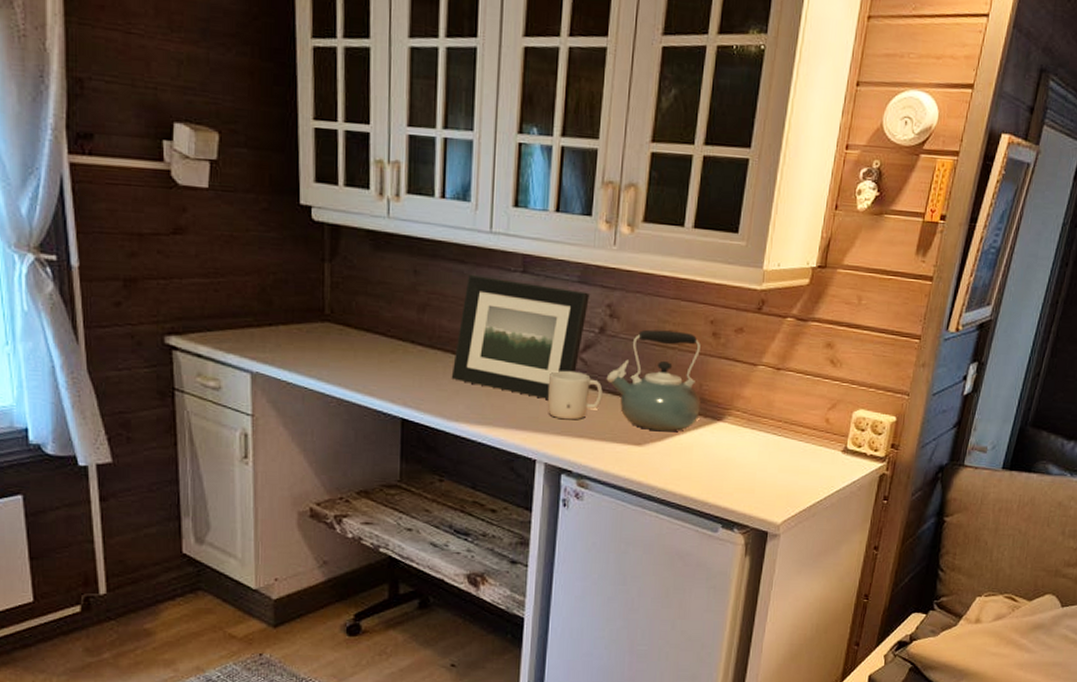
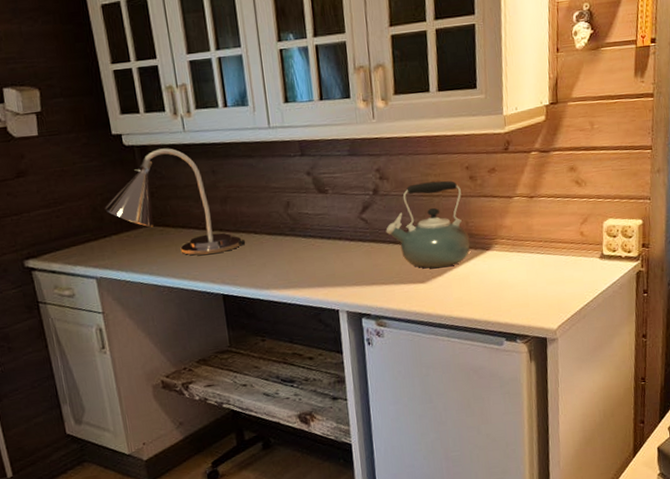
table lamp: none [273,232,439,369] -> present [102,148,245,256]
picture frame: present [451,275,590,399] -> none [256,162,361,258]
mug: present [547,371,603,420] -> none [337,230,386,273]

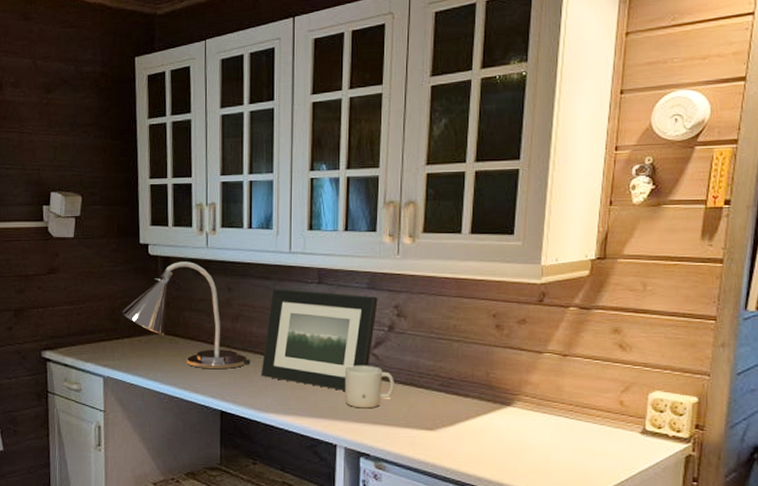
picture frame: none [256,162,361,258] -> present [261,289,378,391]
mug: none [337,230,386,273] -> present [344,366,394,409]
kettle: present [385,180,471,269] -> none [397,325,490,418]

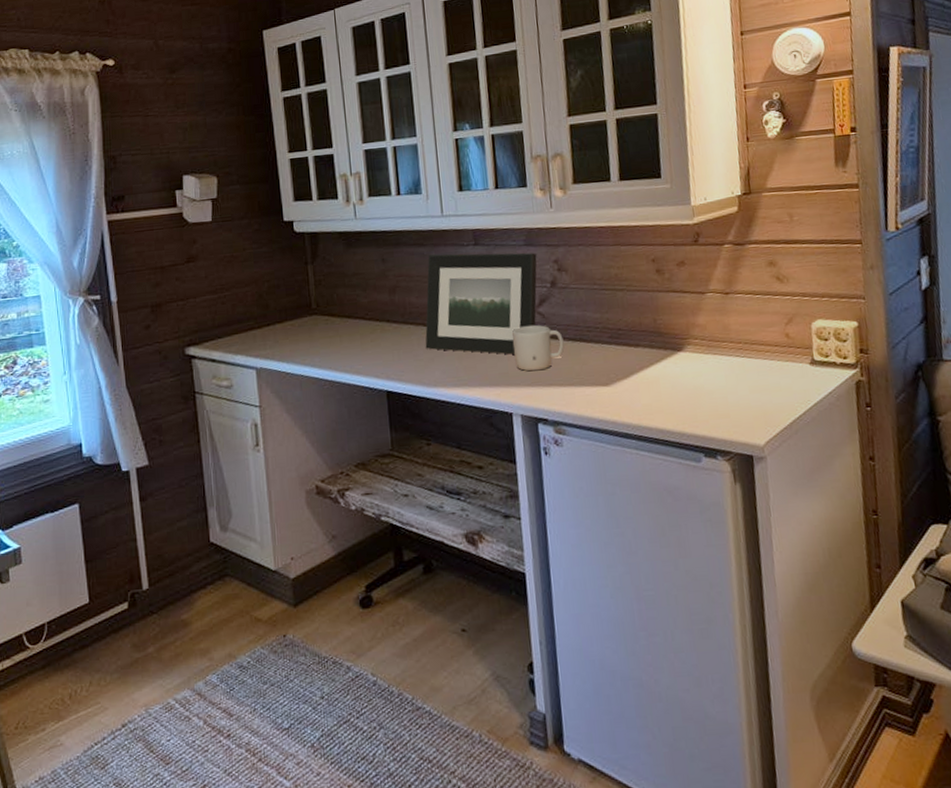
table lamp: present [120,261,250,370] -> none [268,235,413,348]

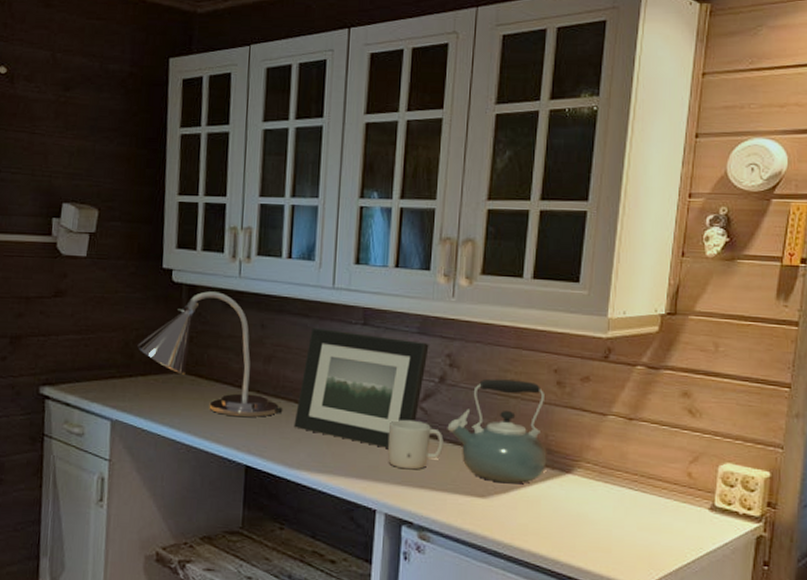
table lamp: none [268,235,413,348] -> present [135,291,282,418]
kettle: none [564,273,660,370] -> present [447,378,548,484]

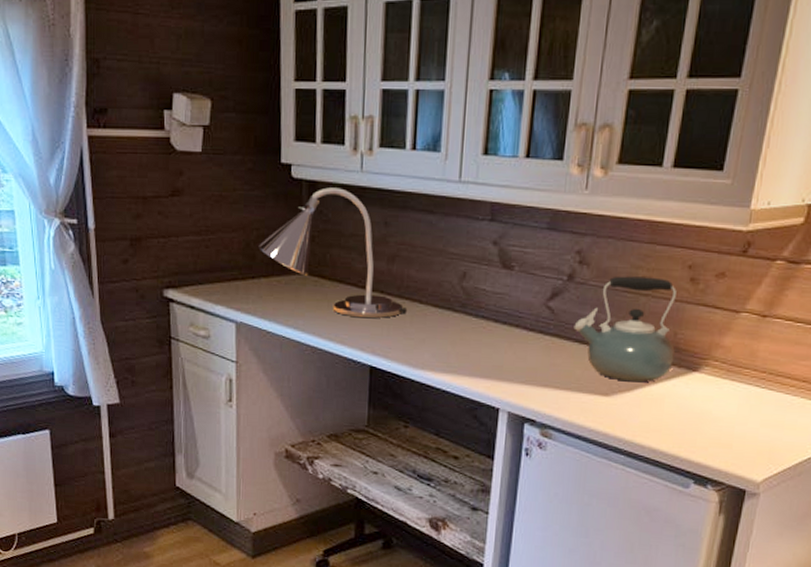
picture frame: present [293,328,429,448] -> none [418,225,559,348]
mug: present [387,420,444,470] -> none [512,319,570,369]

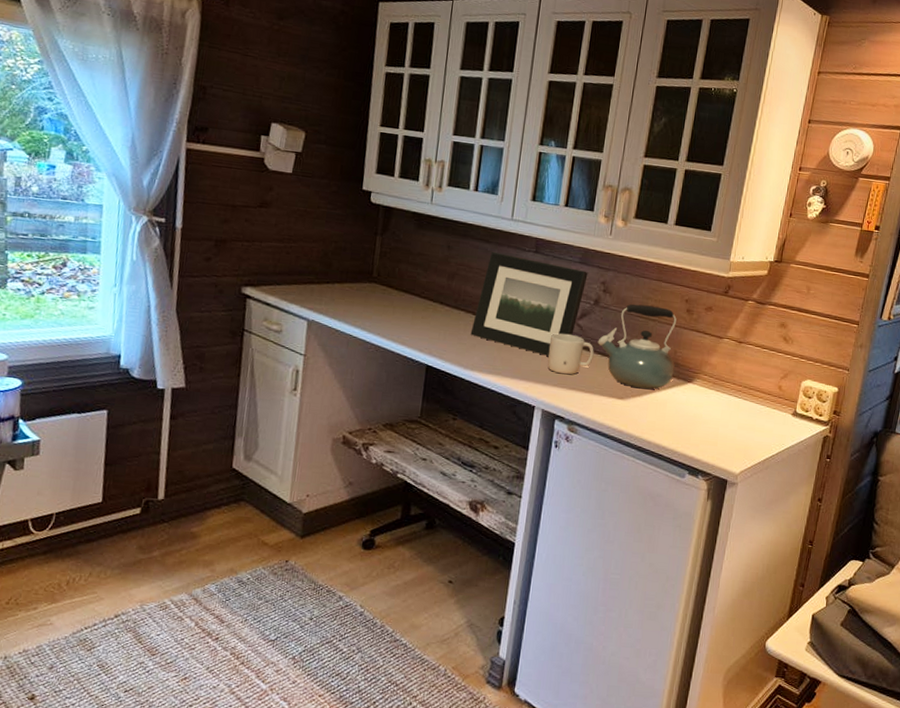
table lamp: present [256,187,406,319] -> none [333,213,461,325]
picture frame: none [418,225,559,348] -> present [470,252,588,356]
mug: none [512,319,570,369] -> present [548,333,594,375]

